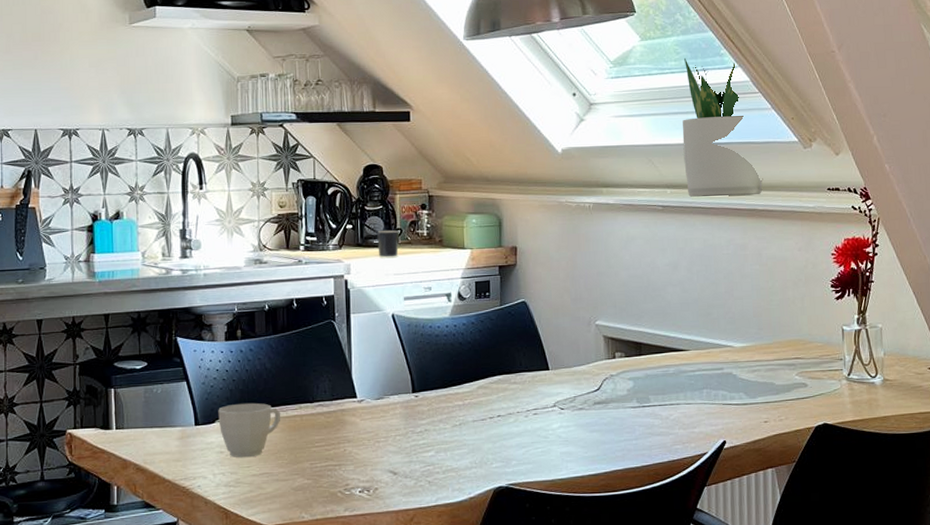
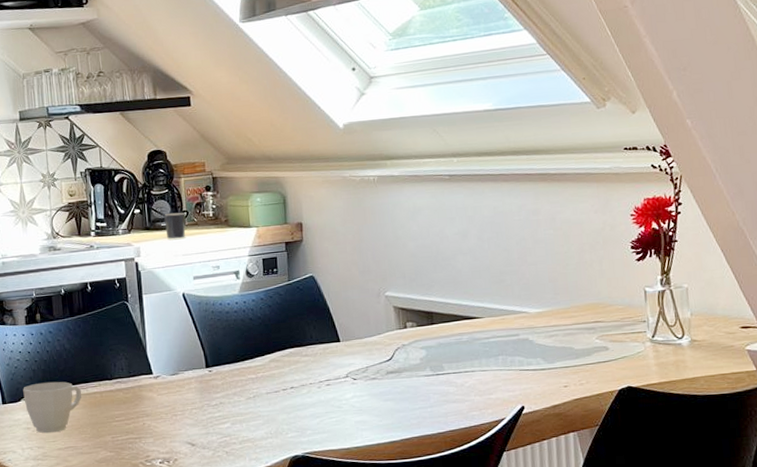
planter: present [682,57,763,197] -> none [466,24,554,164]

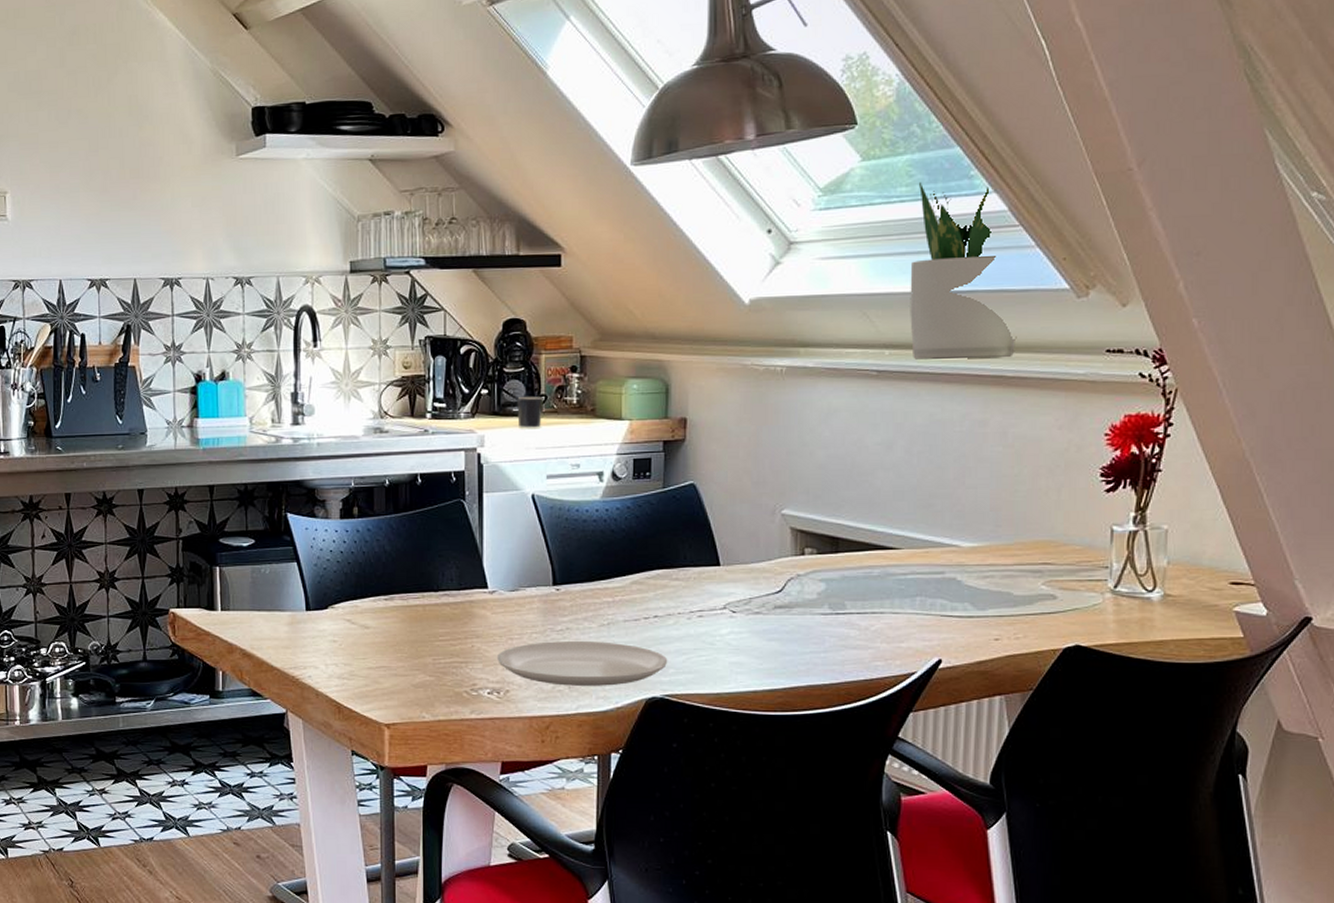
cup: present [23,381,82,433] -> none [331,588,401,649]
plate: none [164,412,306,452] -> present [496,641,668,686]
planter: none [466,24,554,164] -> present [910,181,1015,359]

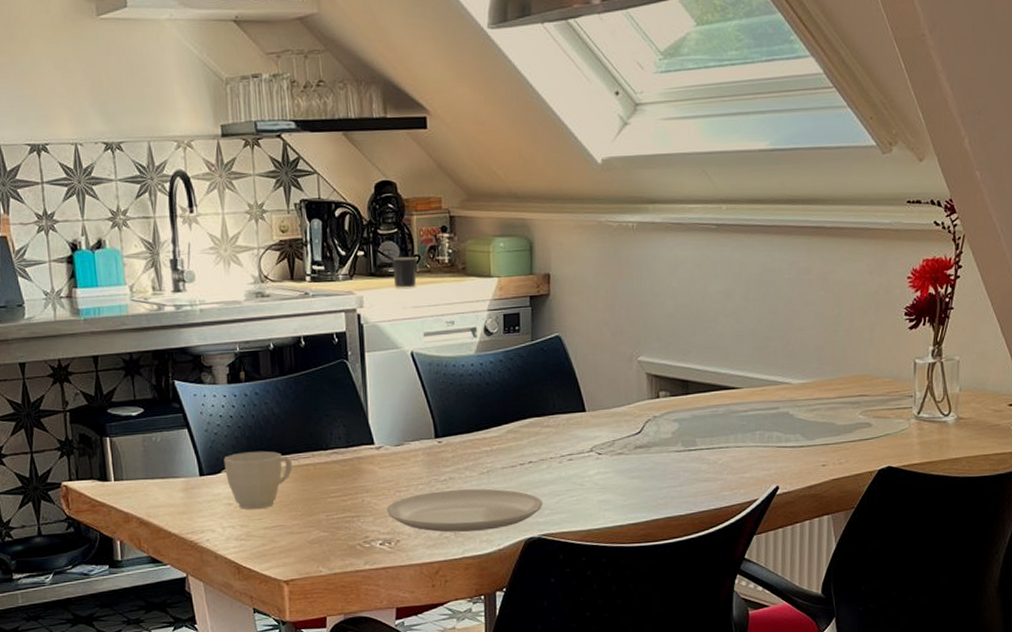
cup: none [331,588,401,649] -> present [224,450,293,510]
planter: present [910,181,1015,359] -> none [742,46,832,213]

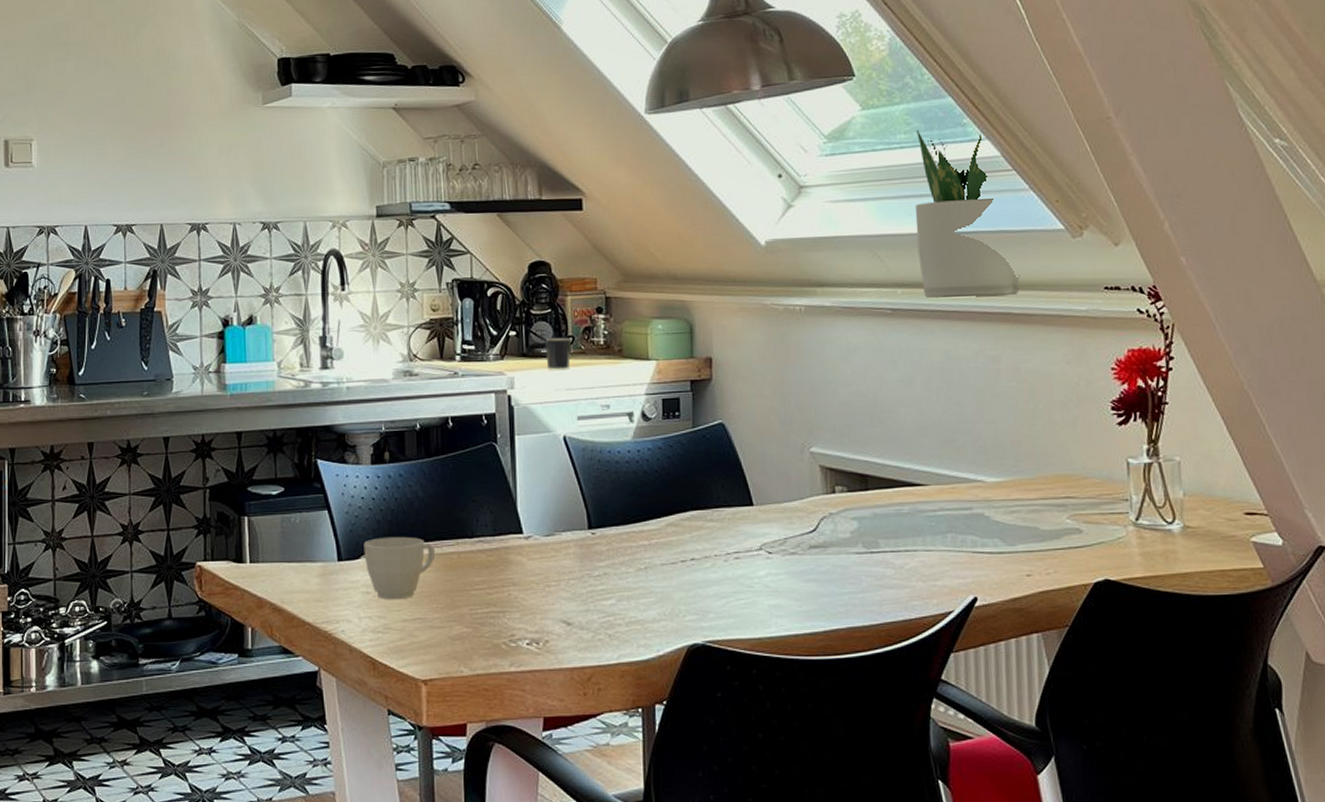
plate: present [386,488,543,533] -> none [534,586,708,634]
planter: none [742,46,832,213] -> present [915,129,1020,298]

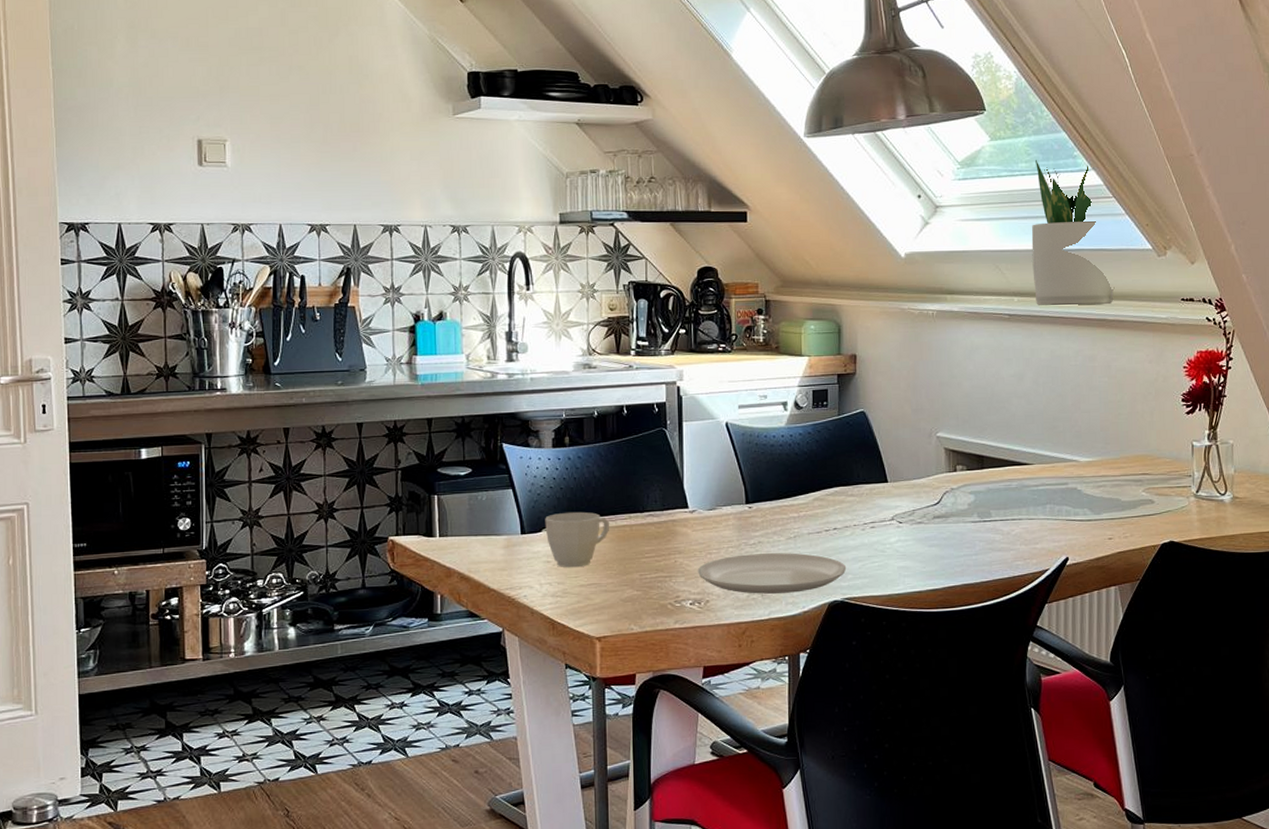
plate: none [534,586,708,634] -> present [697,553,847,594]
mug: present [545,337,571,371] -> none [711,335,734,365]

